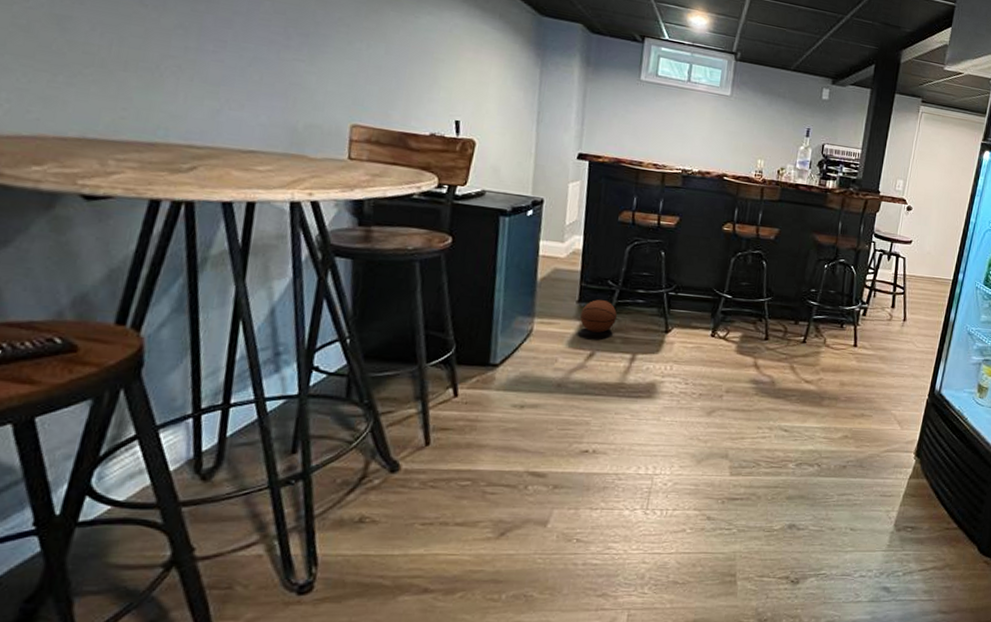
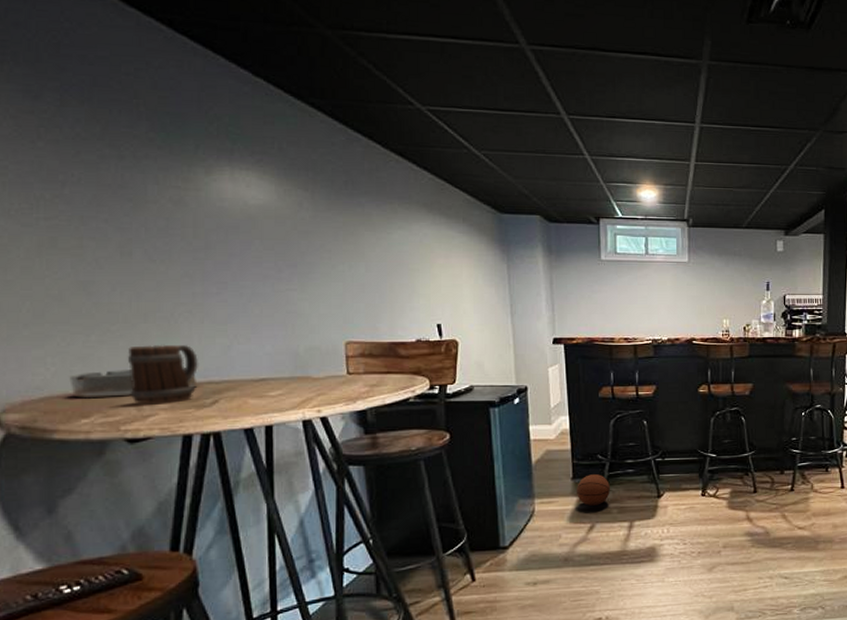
ashtray: none [24,115,176,150] -> present [69,368,198,397]
beer mug: none [95,94,181,162] -> present [127,344,199,404]

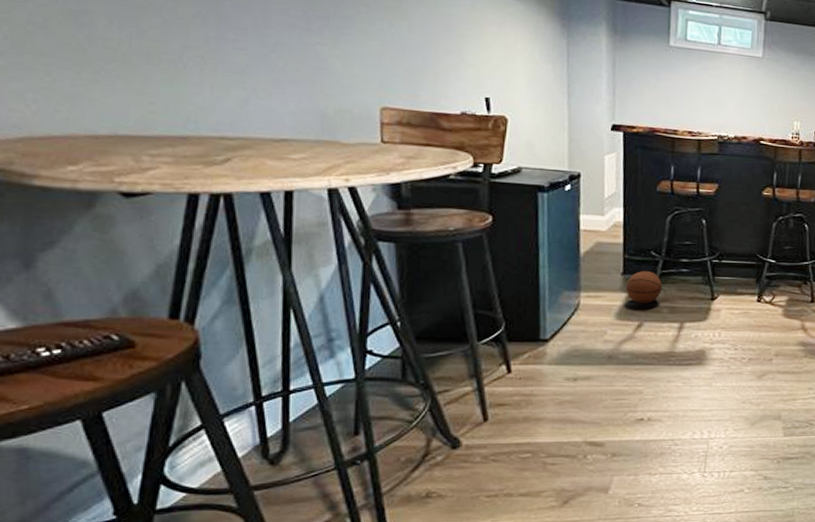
ashtray: present [69,368,198,397] -> none [54,113,208,144]
beer mug: present [127,344,199,404] -> none [124,89,210,157]

